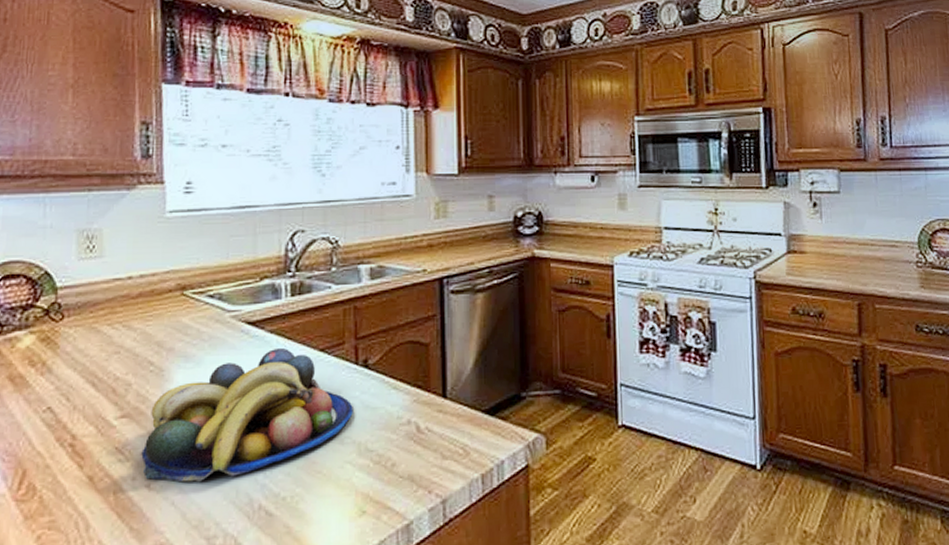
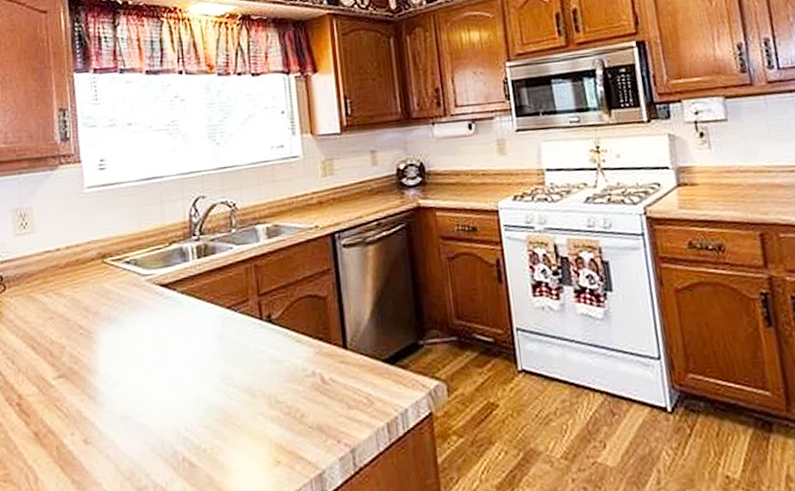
fruit bowl: present [141,347,353,482] -> none [77,307,262,437]

